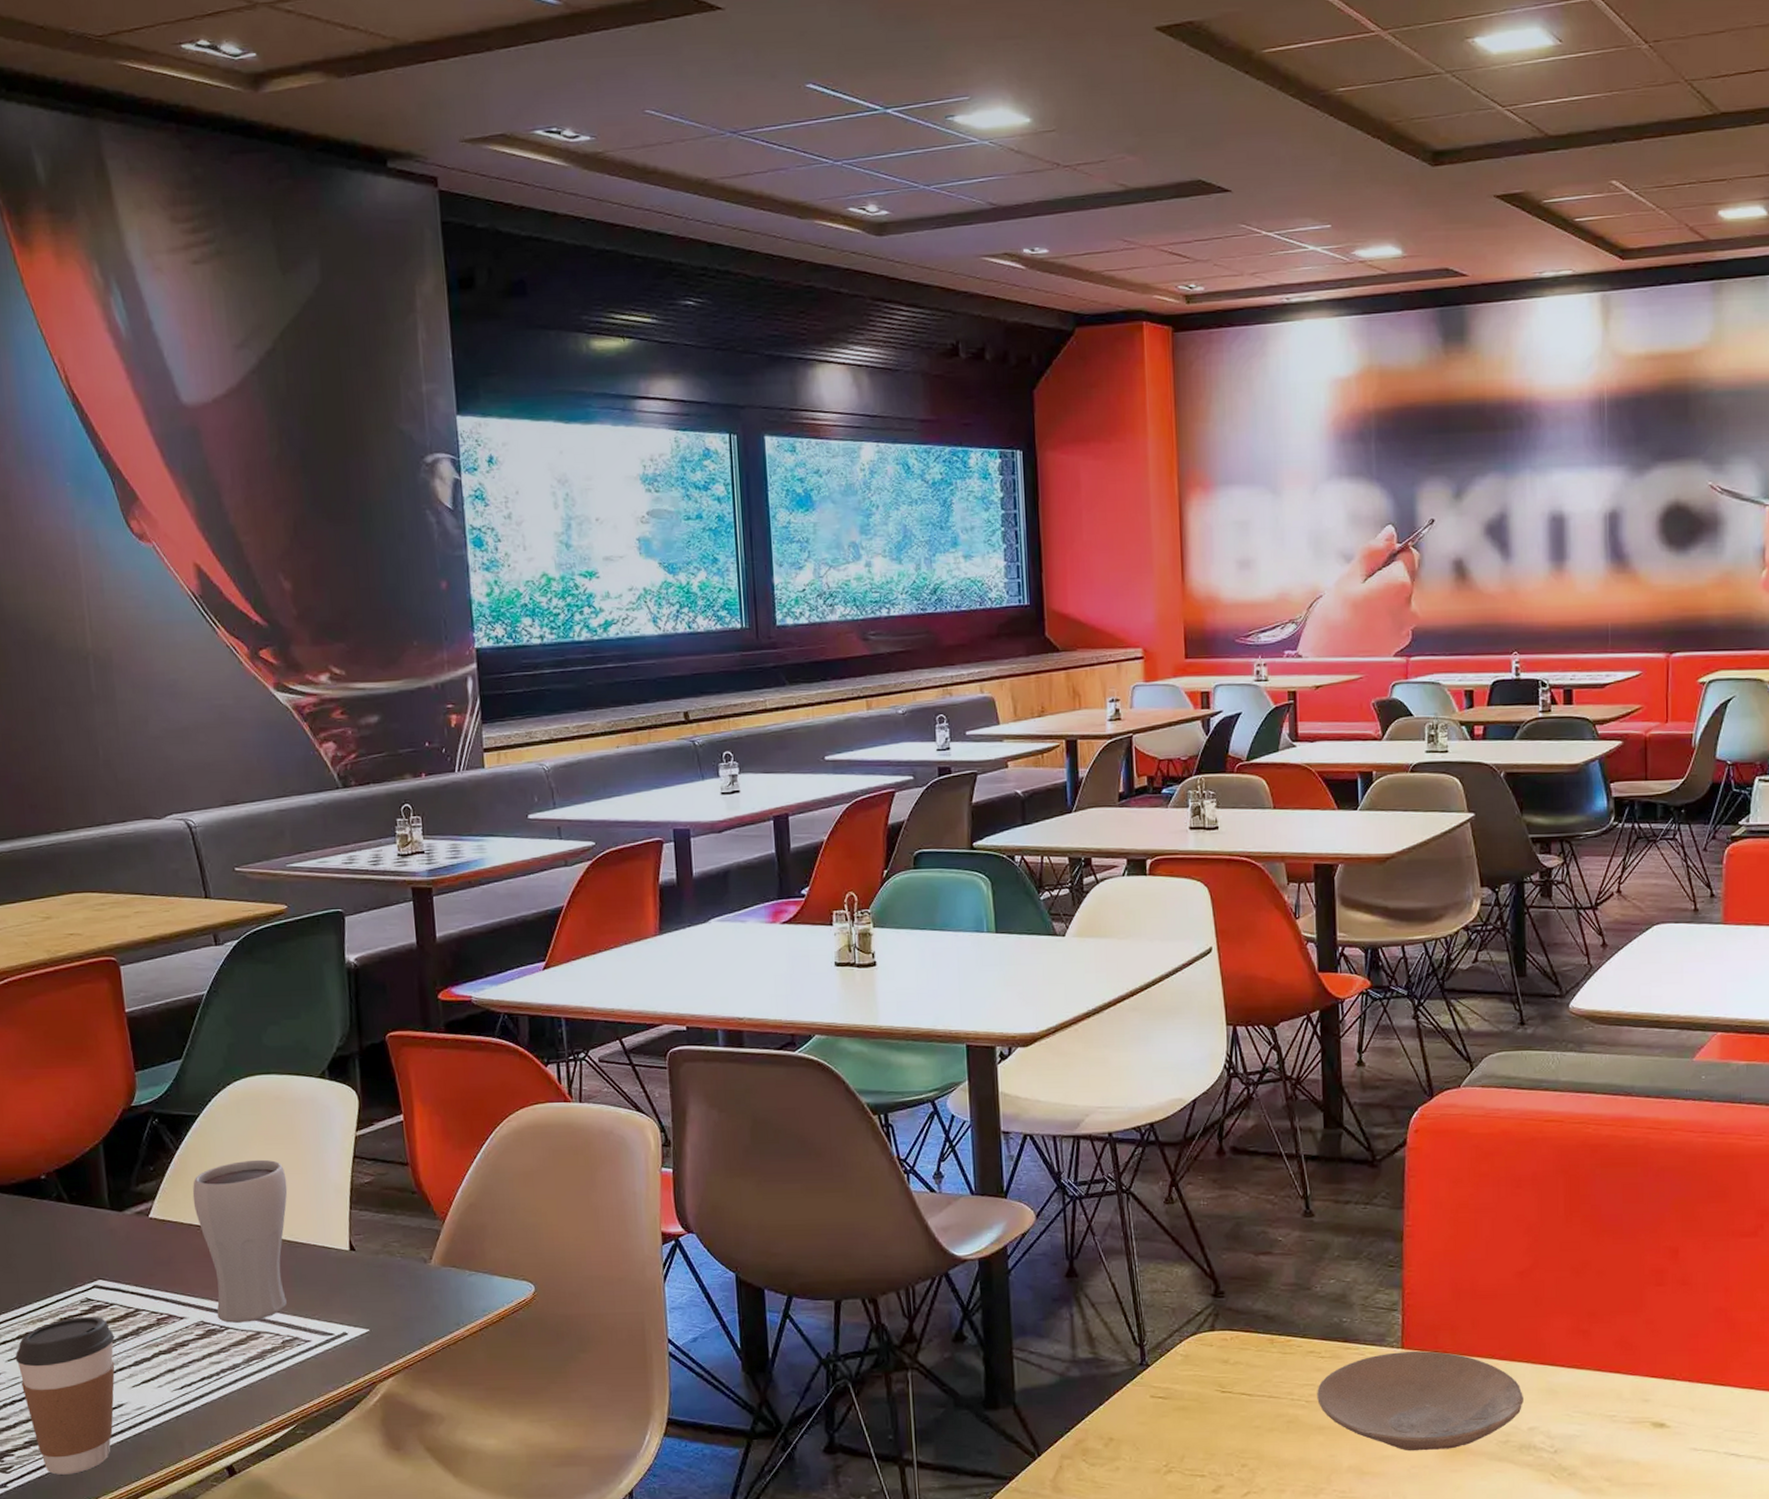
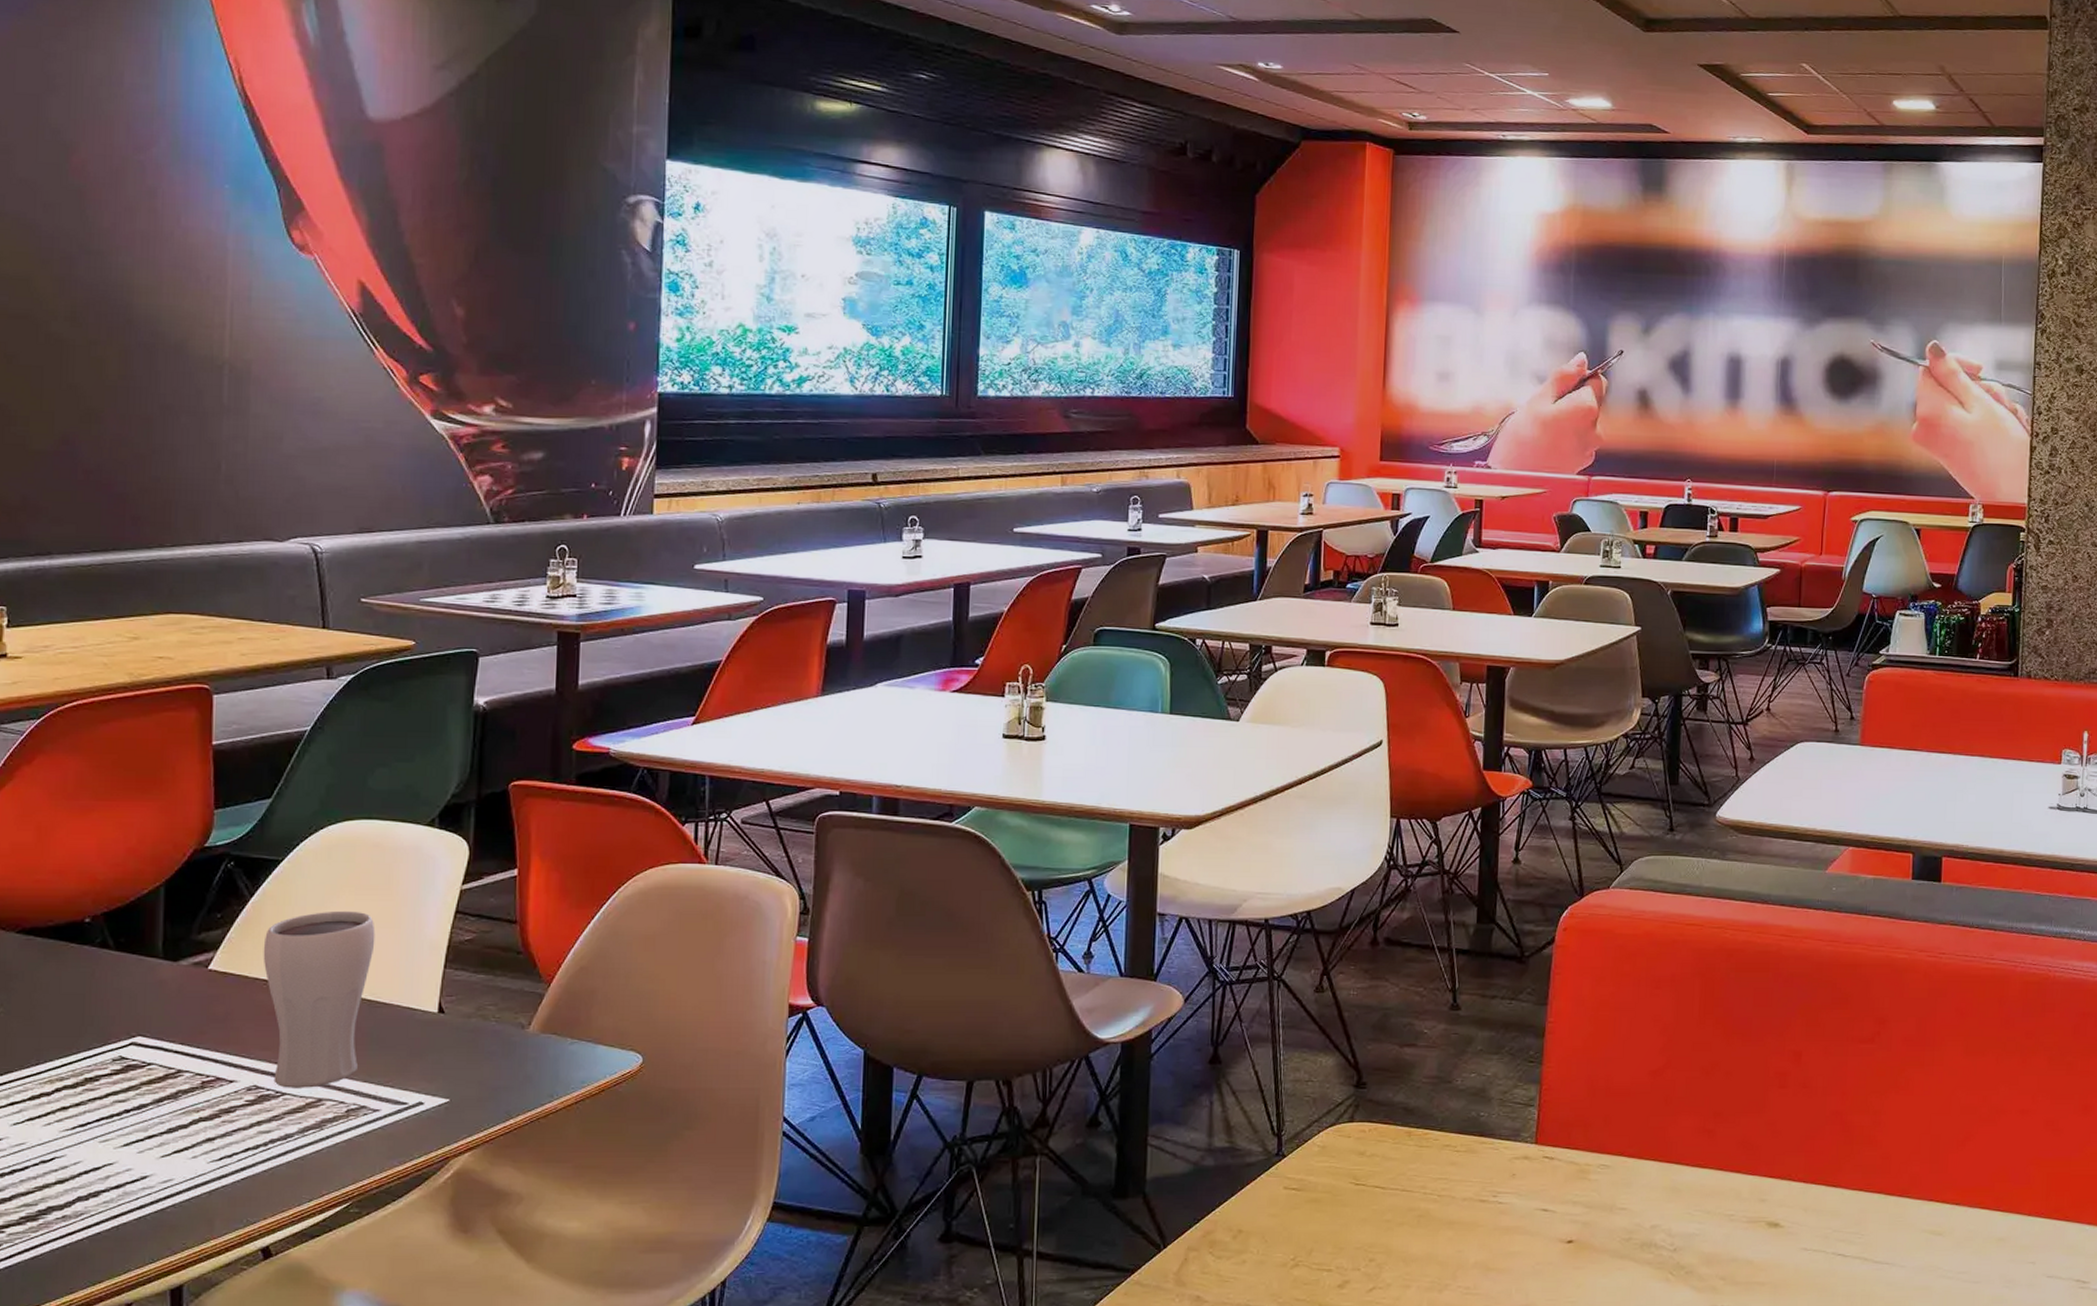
coffee cup: present [15,1316,115,1475] -> none [23,1076,148,1255]
plate: present [1317,1351,1523,1451] -> none [1449,1147,1648,1248]

